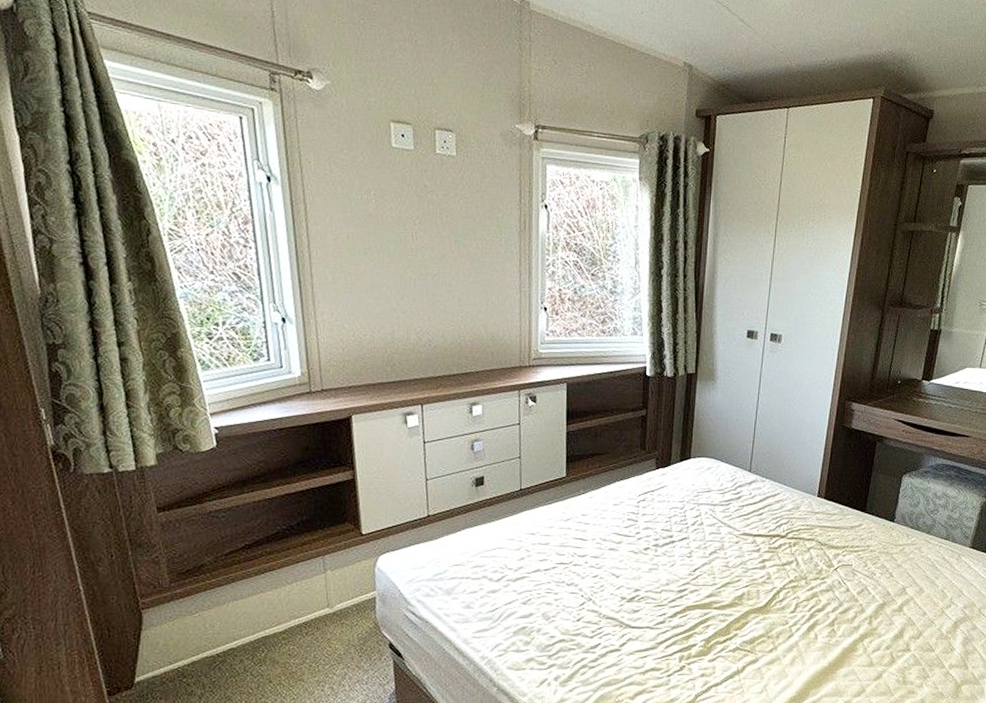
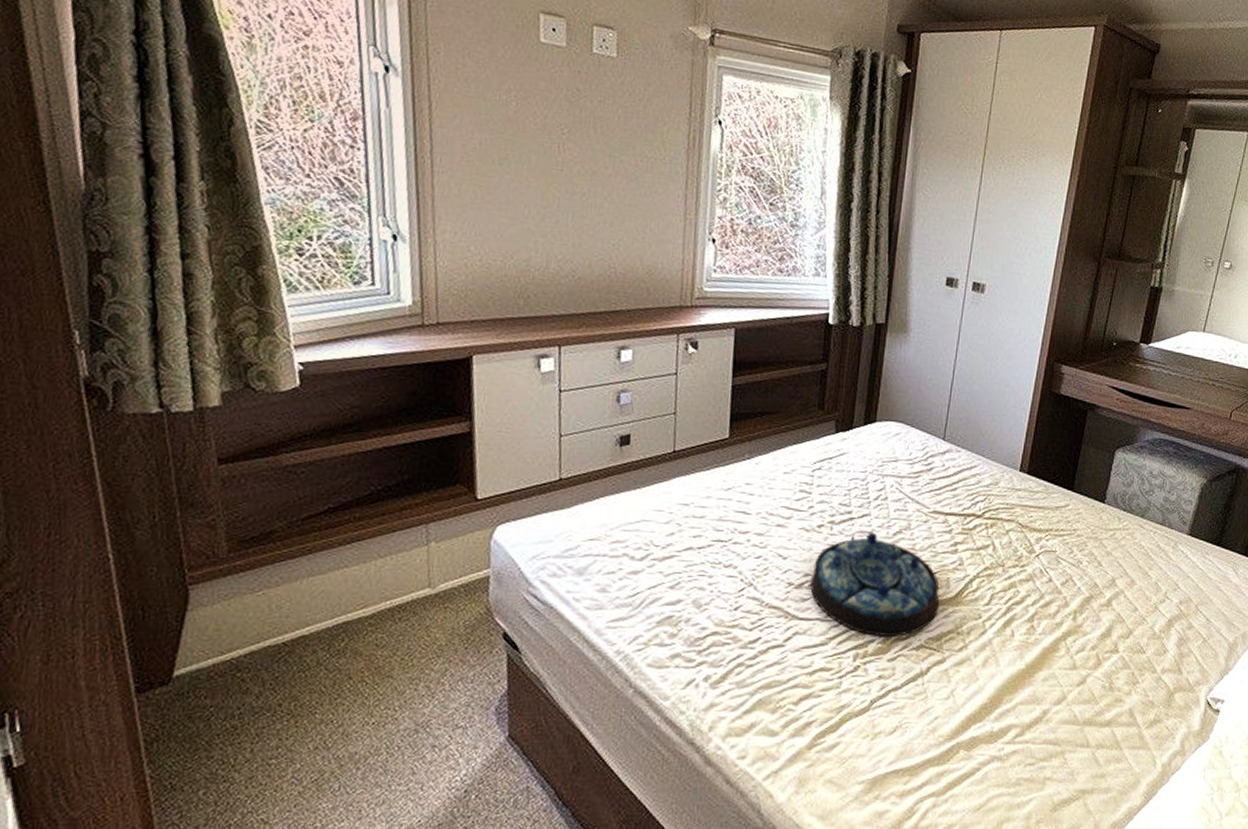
serving tray: none [640,551,752,641] -> present [810,530,940,636]

